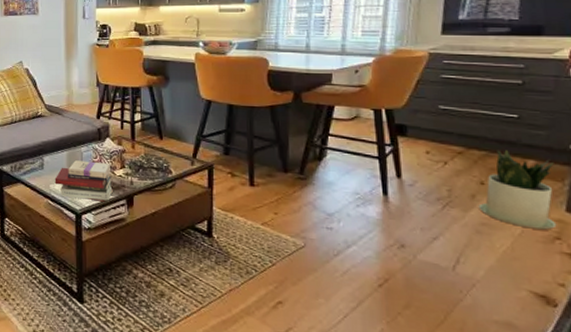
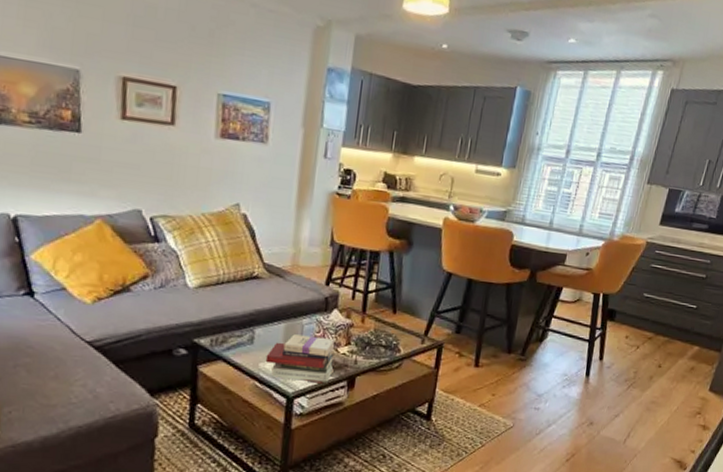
planter: present [478,150,557,230] -> none [652,336,711,406]

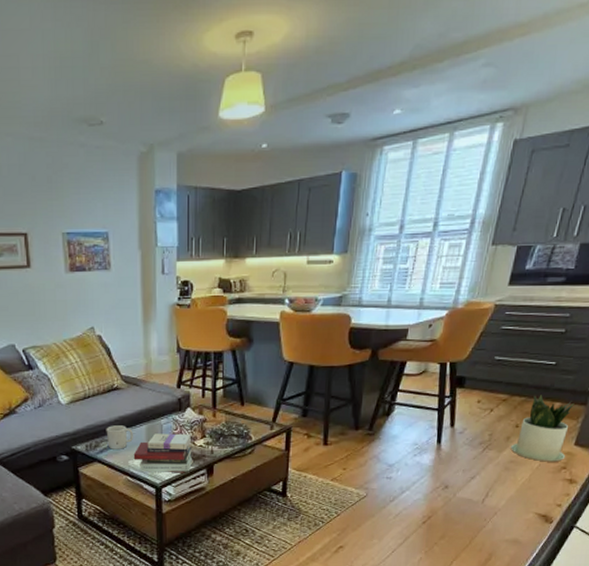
mug: none [237,319,269,349] -> present [106,425,133,449]
planter: none [652,336,711,406] -> present [510,395,574,462]

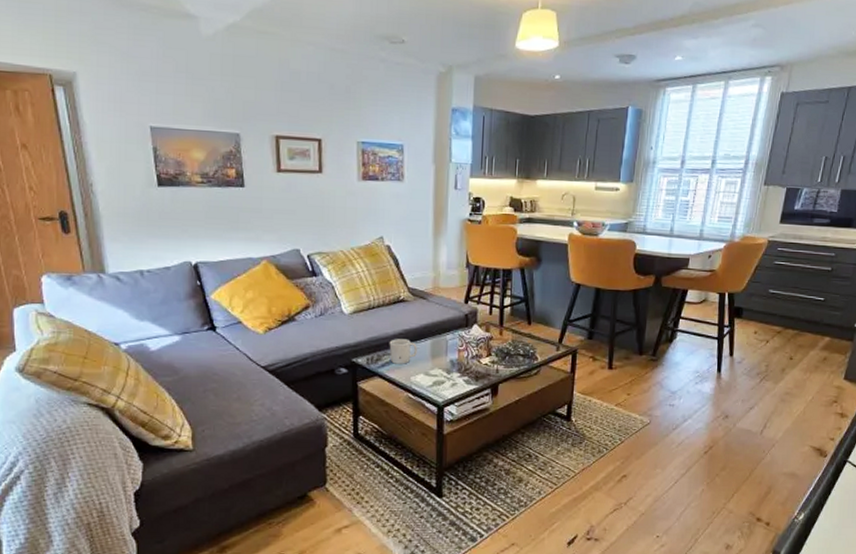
books: present [133,433,193,473] -> none [416,349,478,392]
planter: present [510,395,574,462] -> none [786,329,842,395]

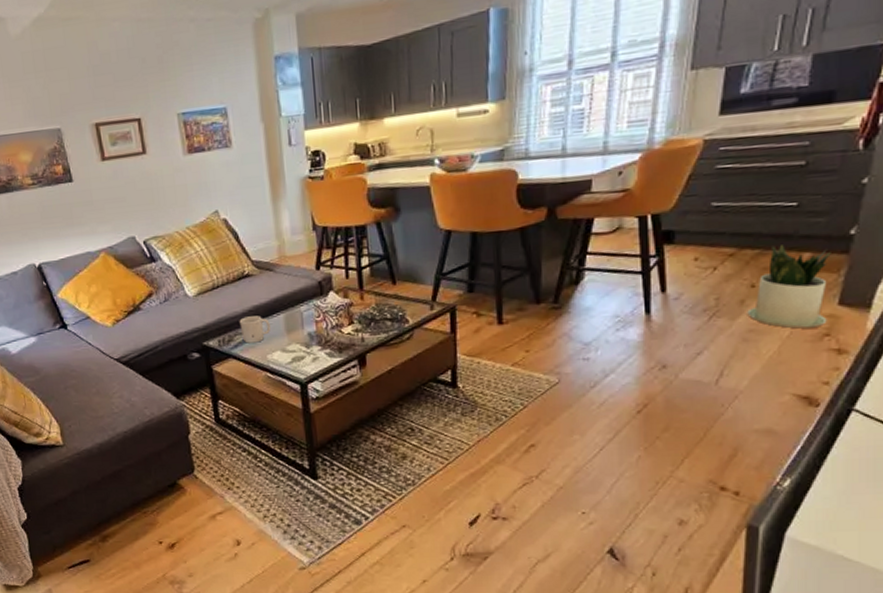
planter: none [786,329,842,395] -> present [747,245,831,329]

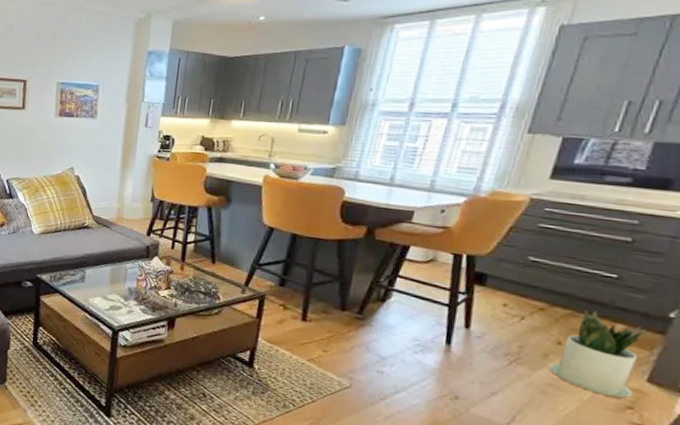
mug: present [239,315,270,344] -> none [71,261,97,286]

